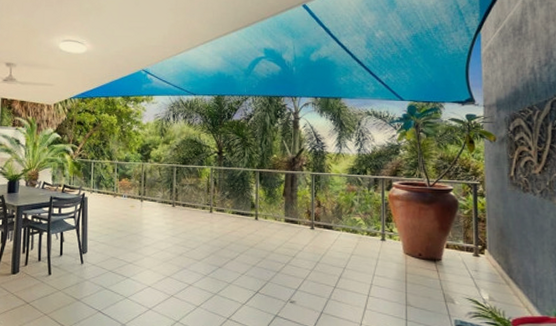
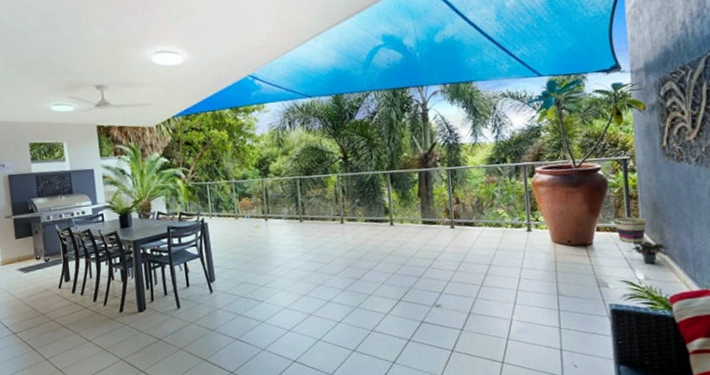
basket: none [463,237,493,264] -> present [615,216,647,243]
potted plant: none [478,263,513,287] -> present [631,241,669,265]

